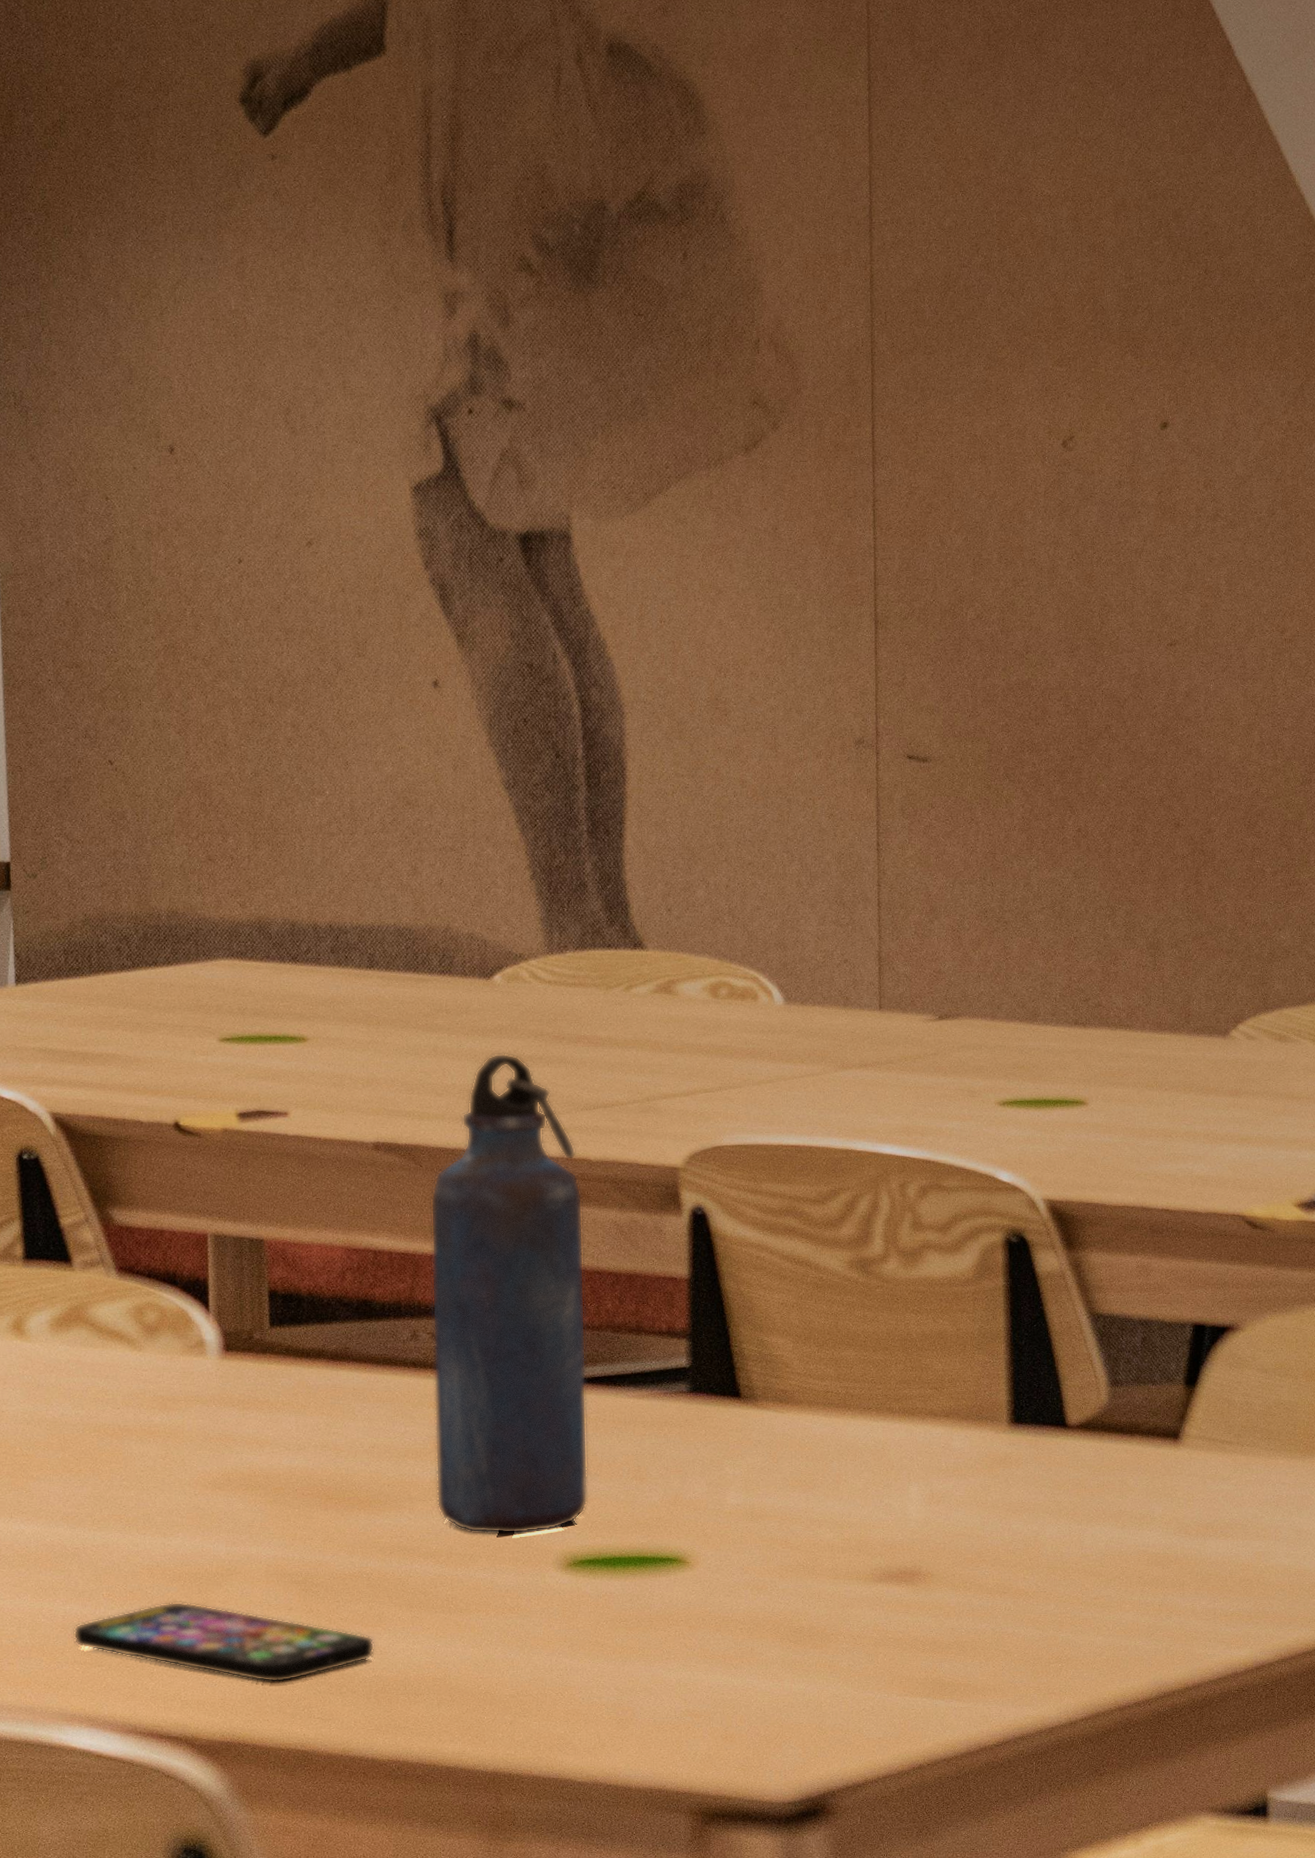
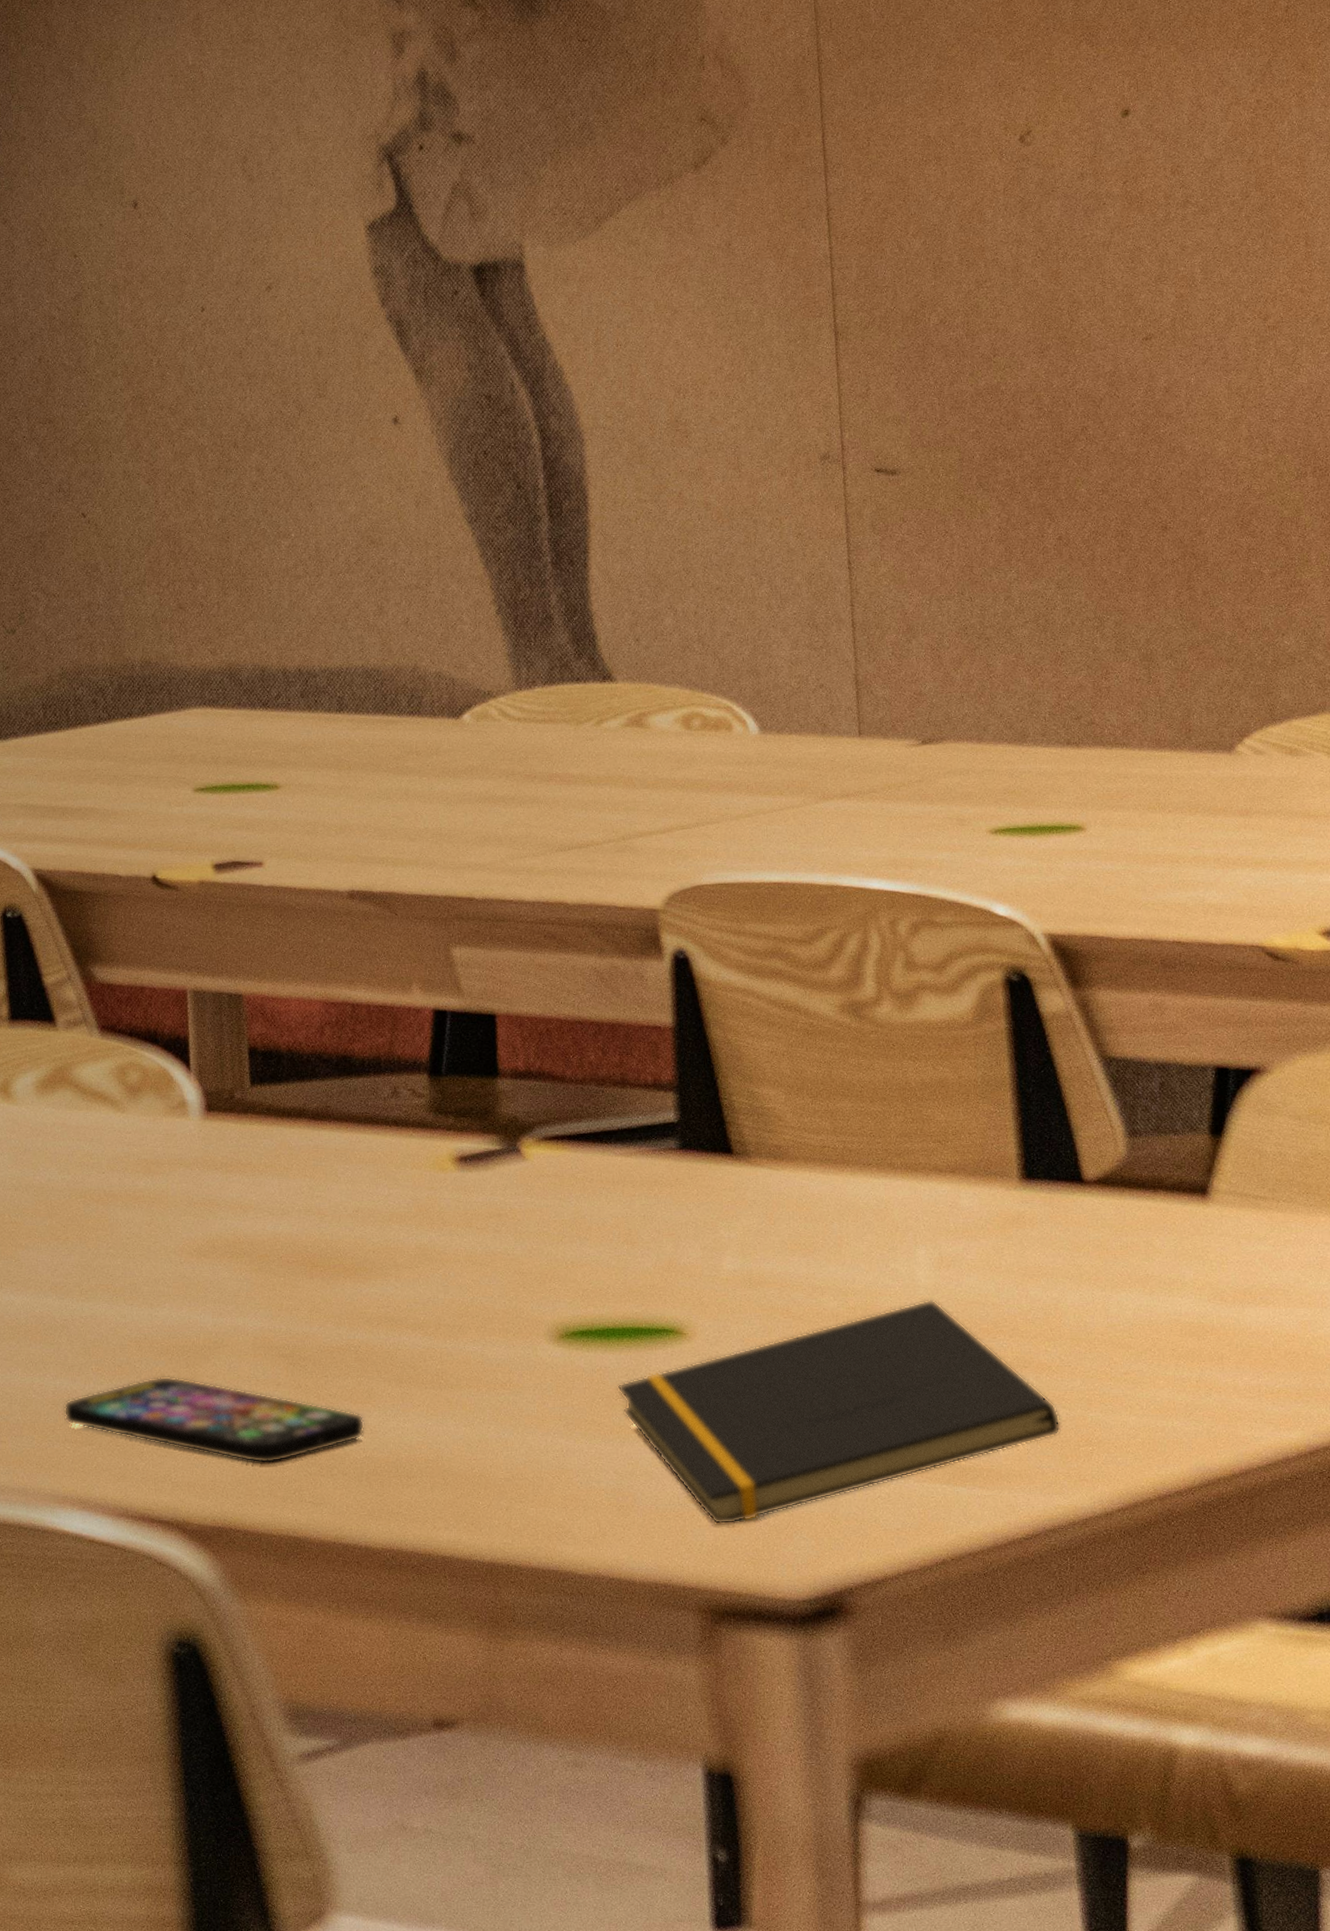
water bottle: present [430,1053,588,1534] -> none [406,795,578,1304]
notepad: none [621,1532,1035,1736] -> present [617,1300,1062,1525]

